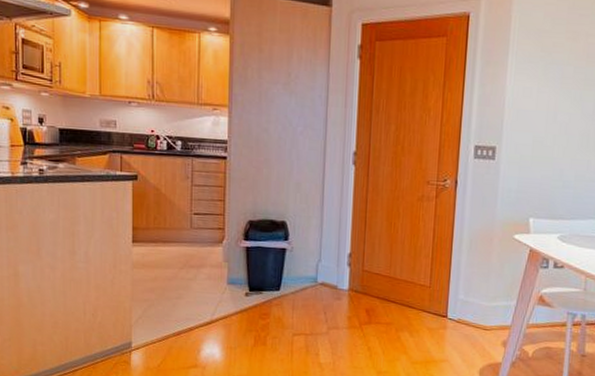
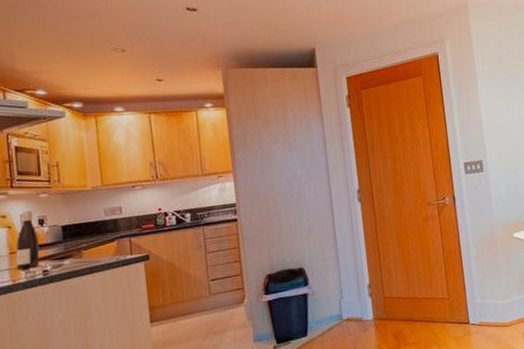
bottle: none [15,106,38,165] -> present [16,210,40,270]

